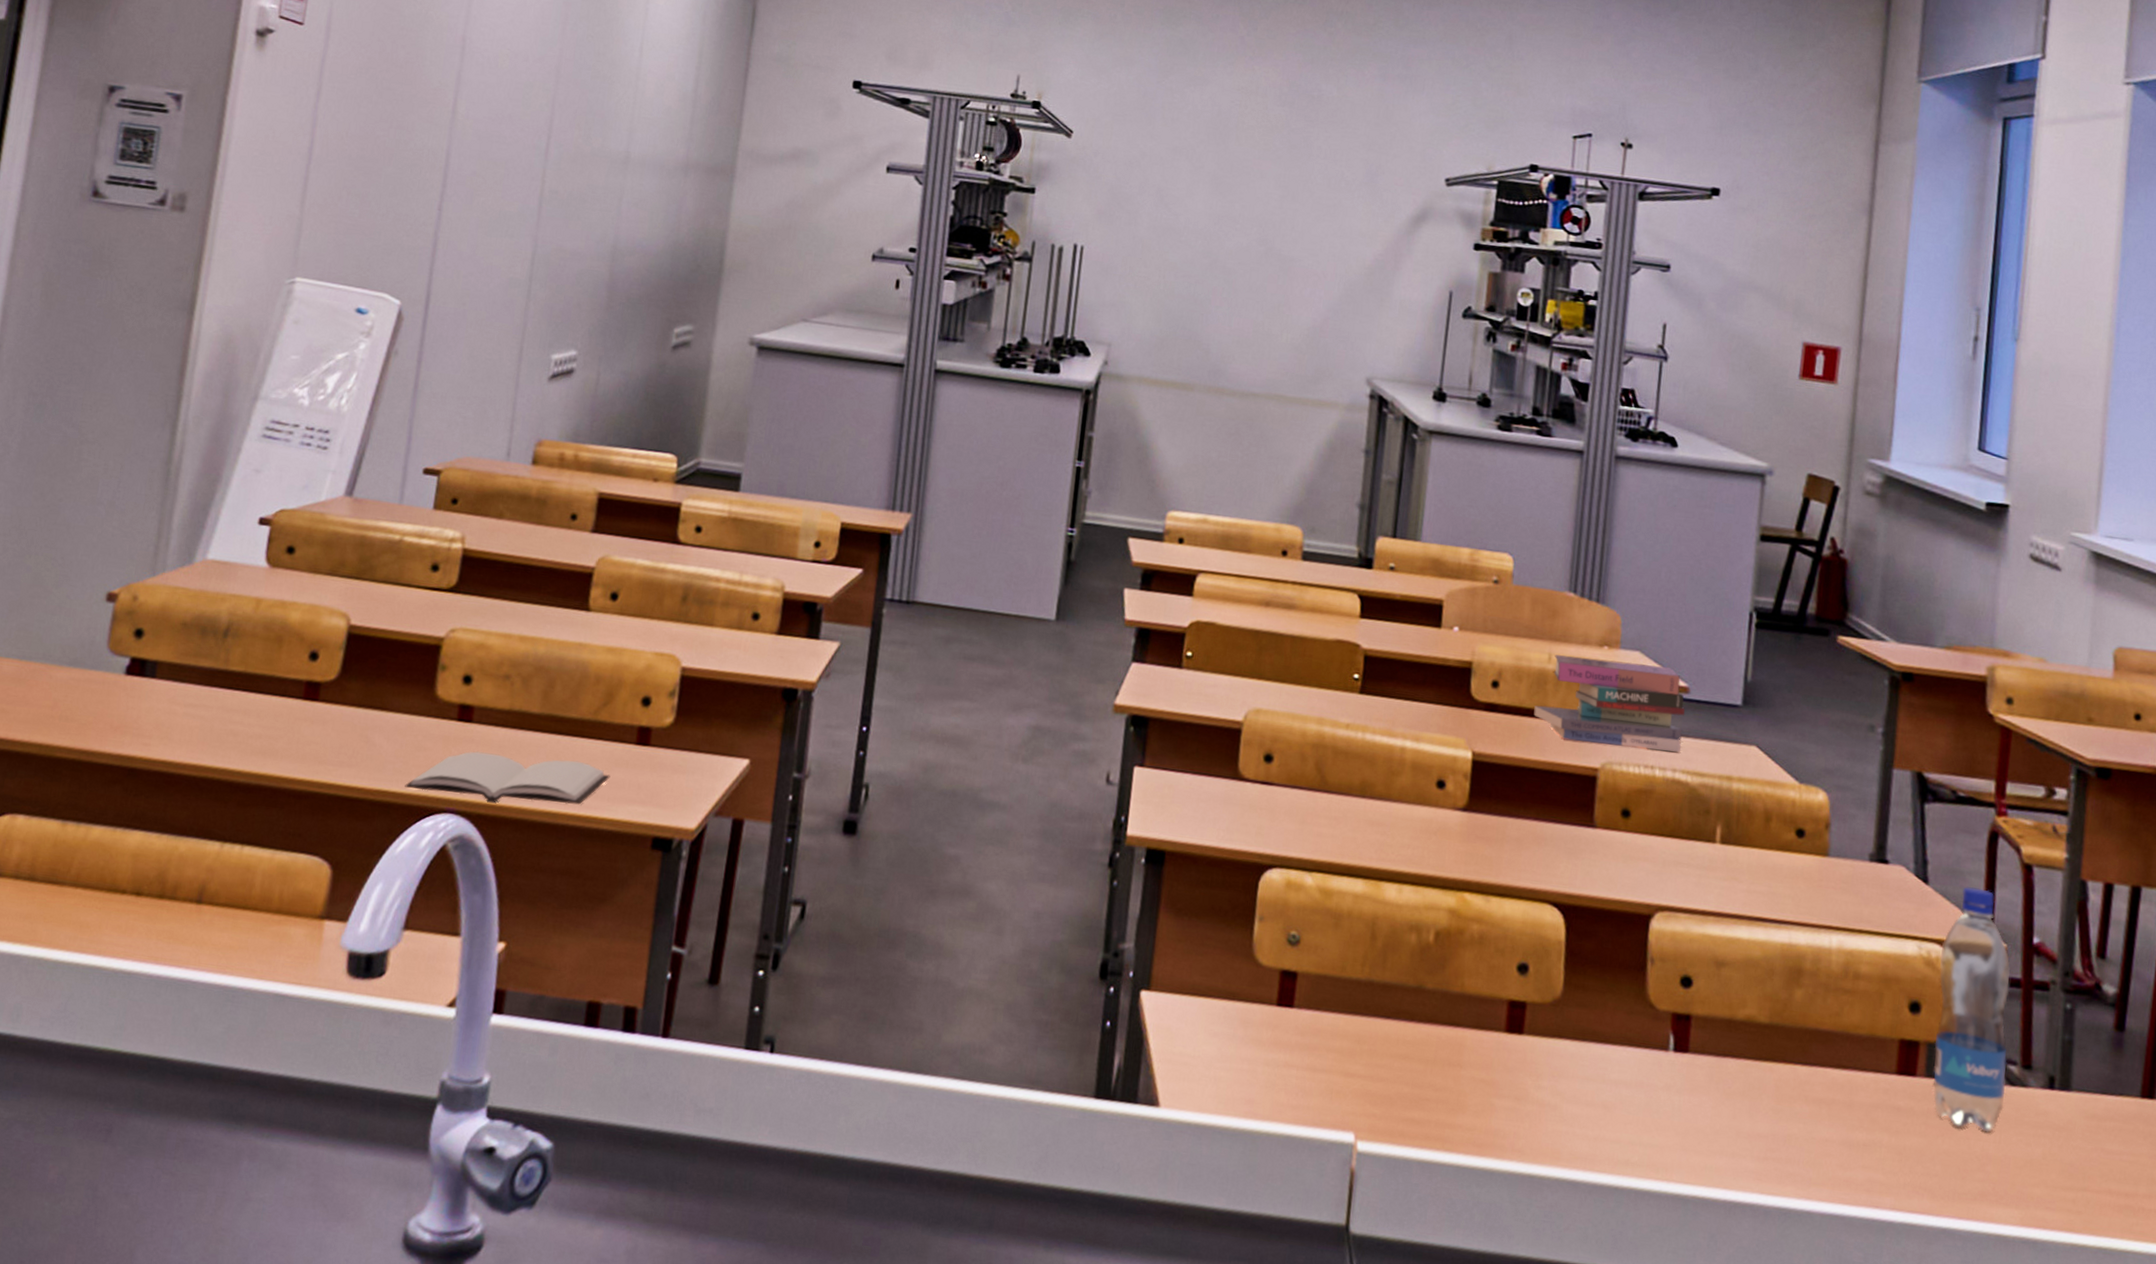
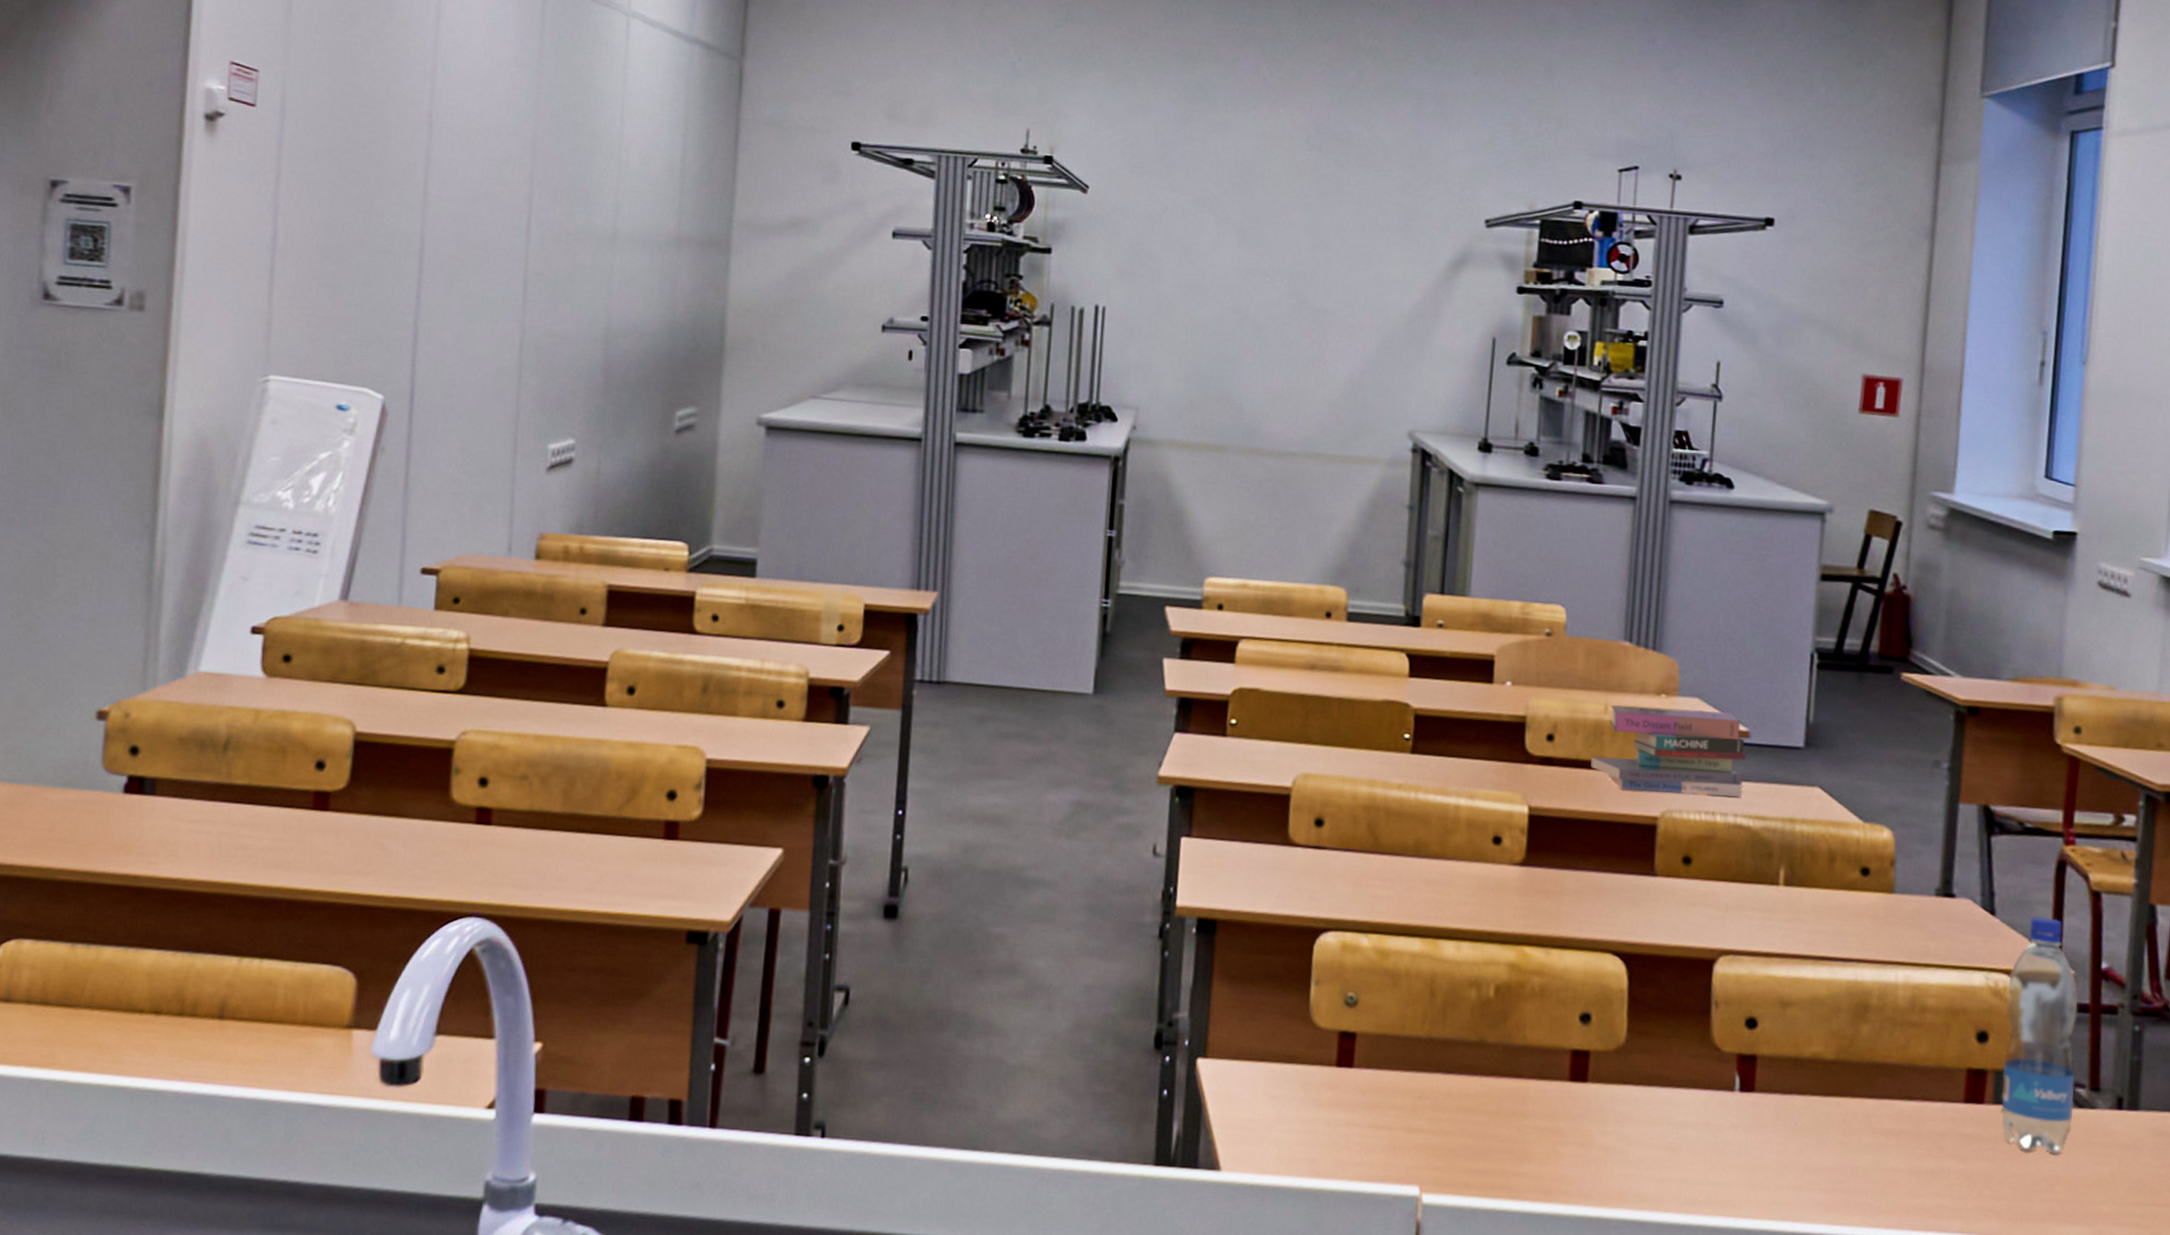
book: present [405,751,611,805] -> none [426,854,639,904]

